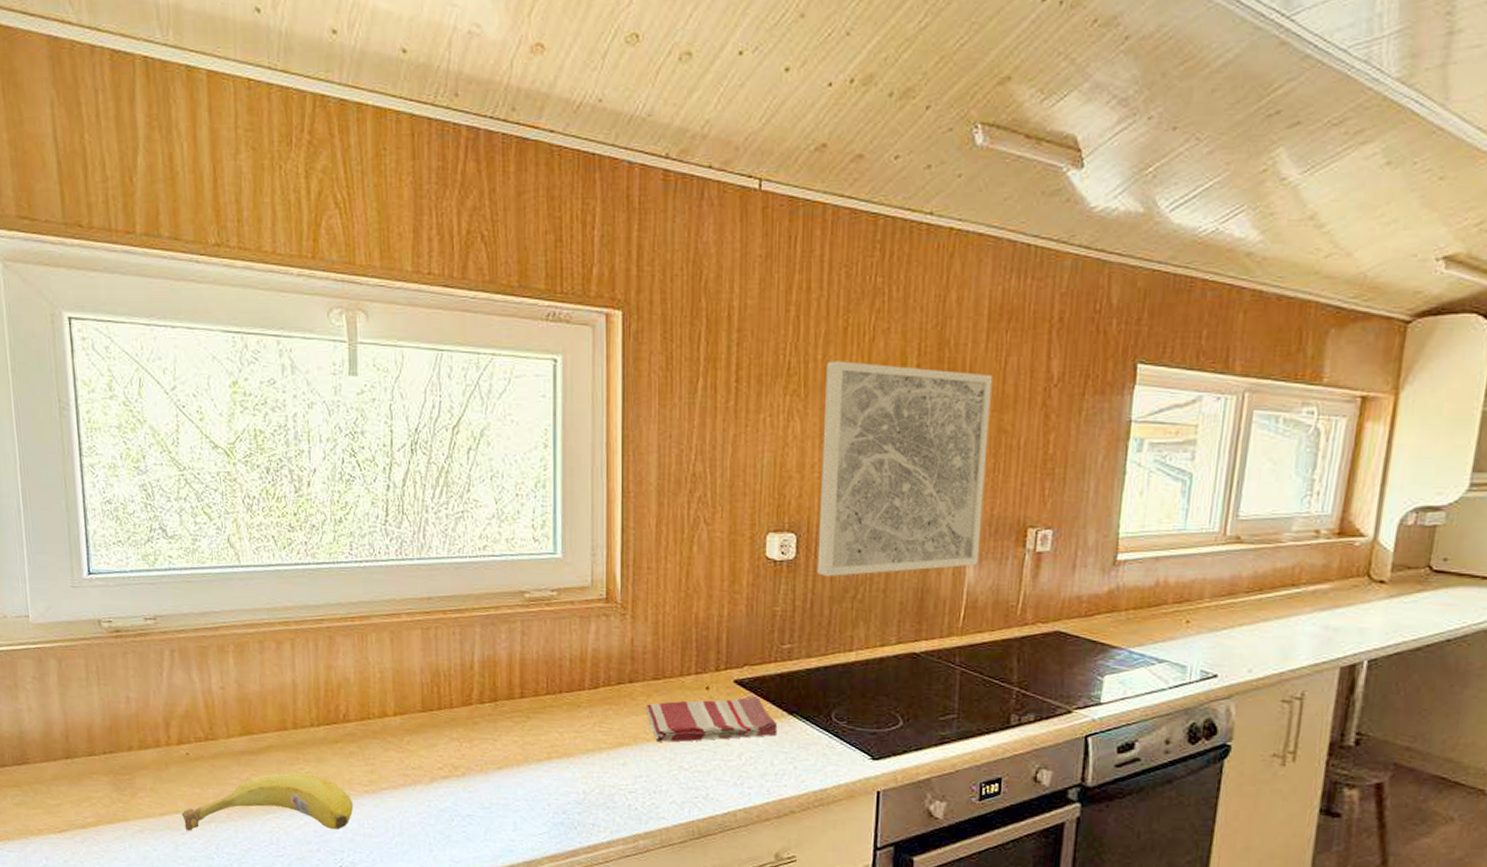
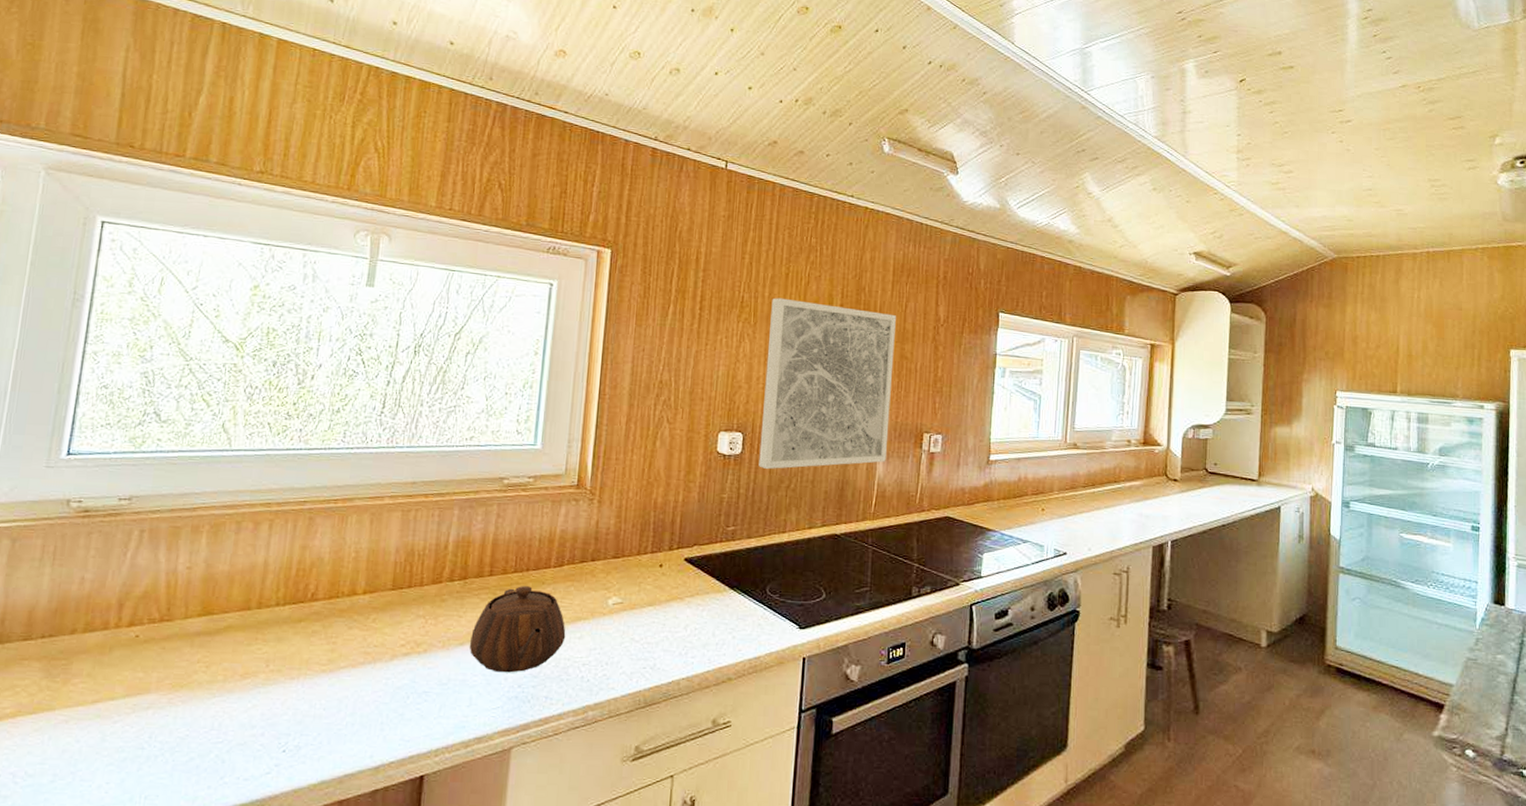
fruit: present [181,772,354,831] -> none [116,653,308,719]
teapot: none [507,709,608,799] -> present [469,586,566,673]
dish towel: present [645,696,778,742] -> none [604,573,720,616]

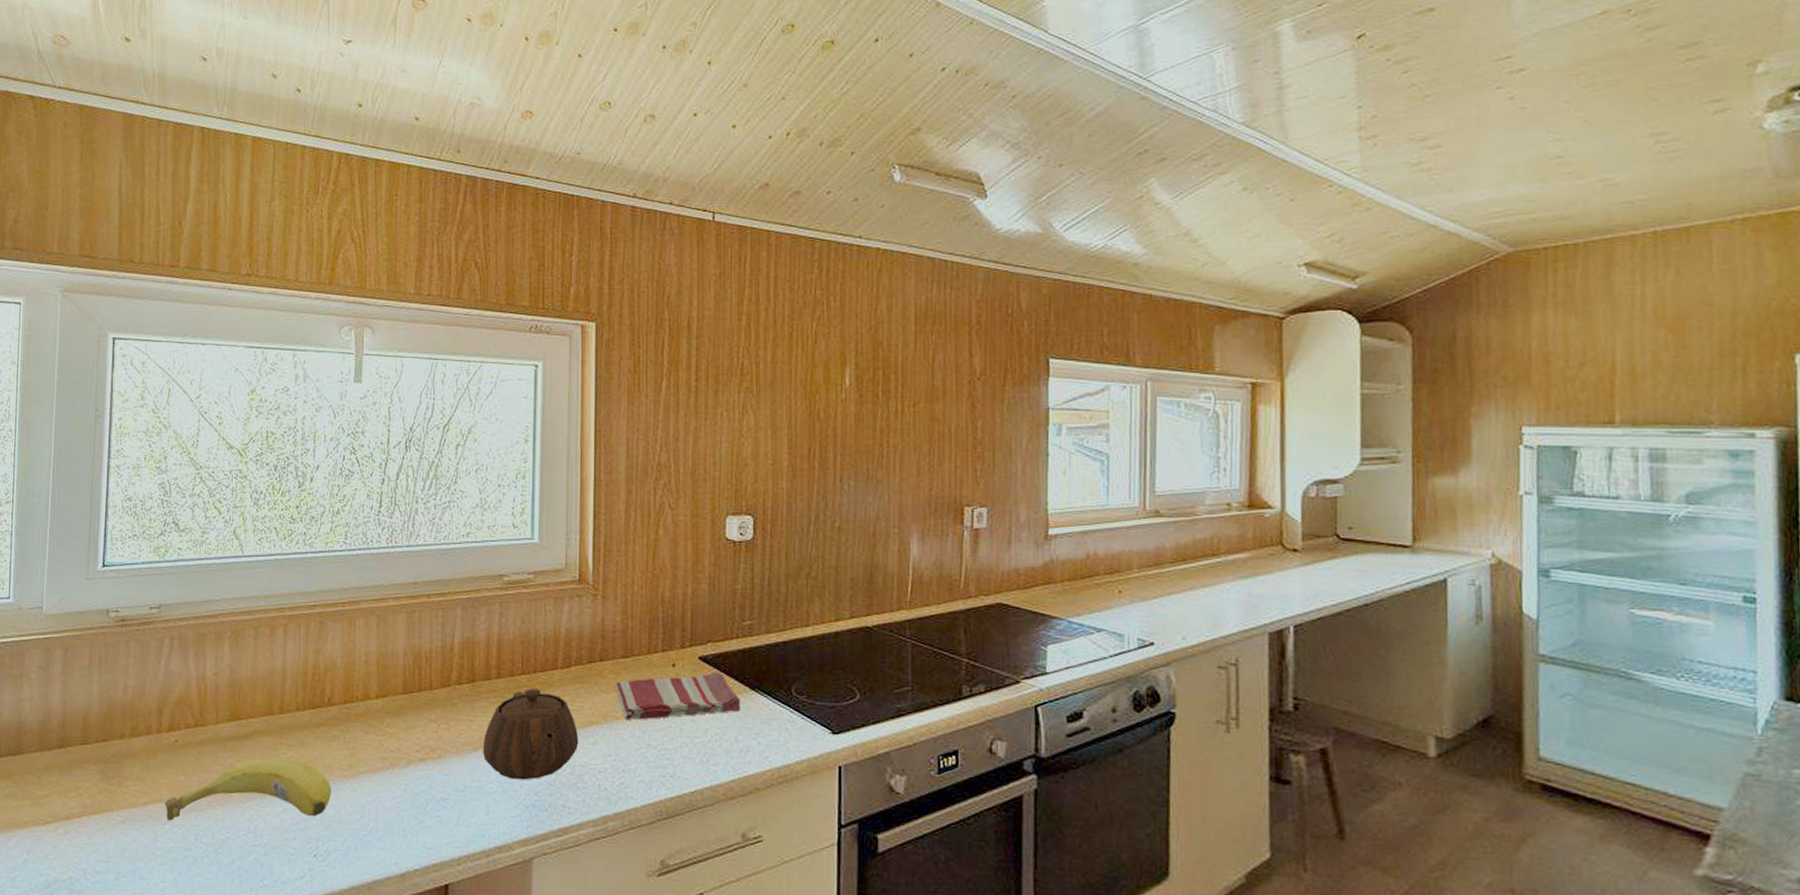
fruit: none [116,653,308,719] -> present [164,757,332,821]
dish towel: none [604,573,720,616] -> present [615,672,741,720]
wall art: present [758,297,896,470] -> none [773,361,923,556]

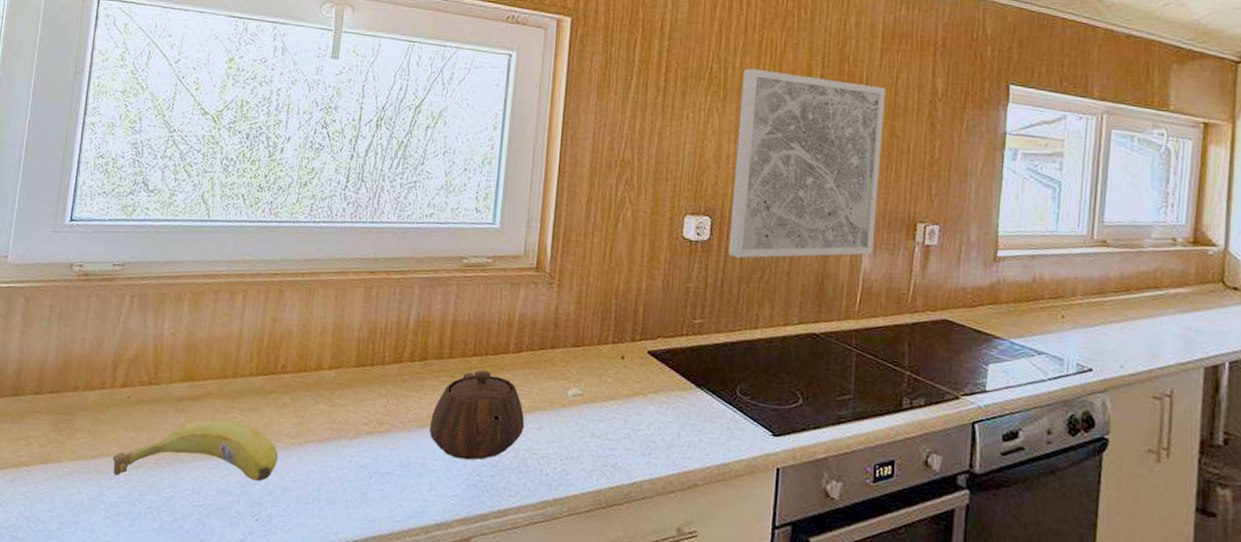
dish towel: present [615,672,741,720] -> none [564,367,686,409]
wall art: none [773,361,923,556] -> present [728,68,885,259]

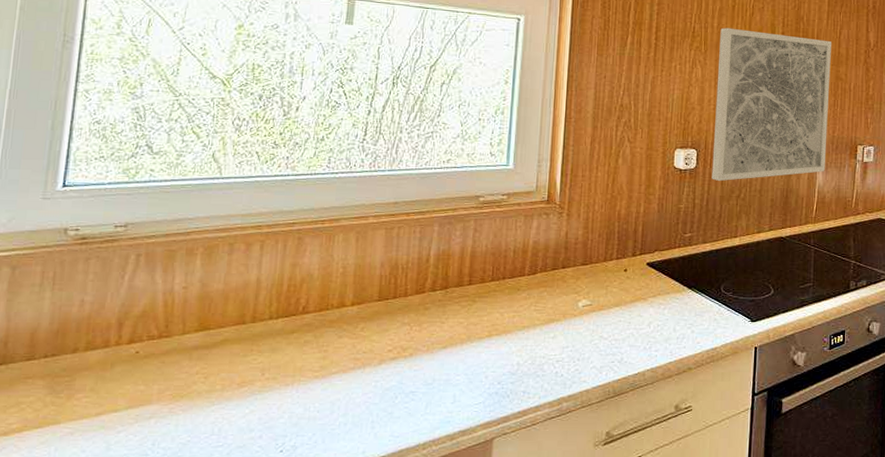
fruit: present [112,420,279,482] -> none [120,363,302,429]
teapot: present [429,370,525,460] -> none [451,293,541,372]

